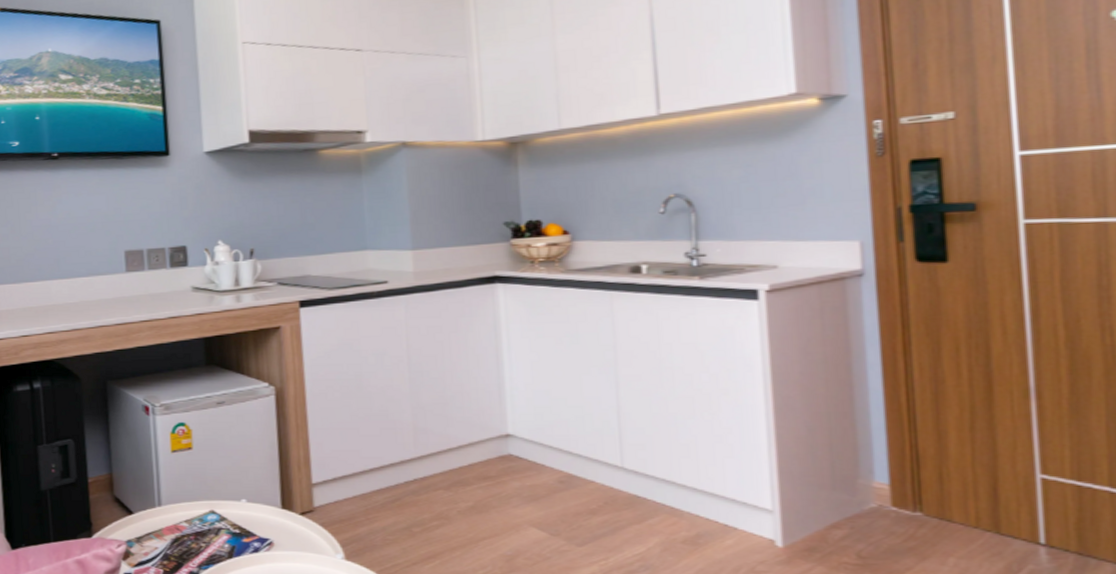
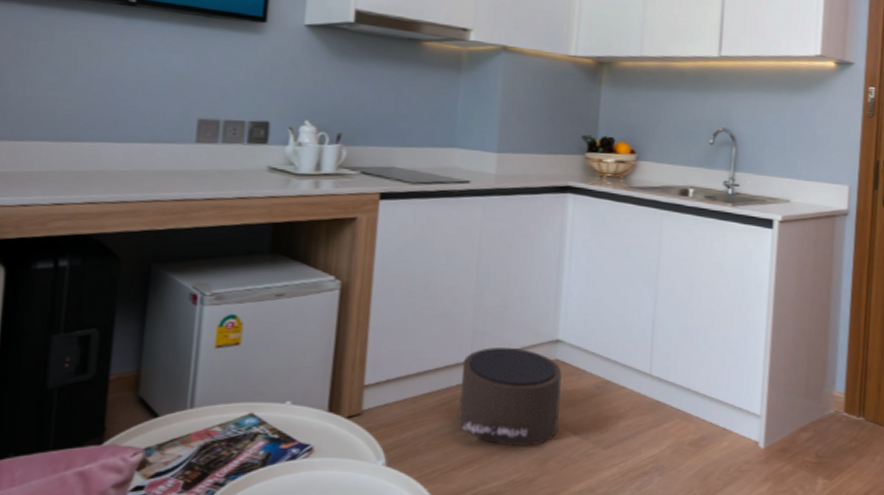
pouf: none [407,443,522,542] -> present [458,347,562,446]

